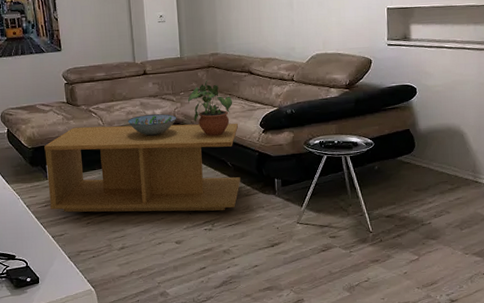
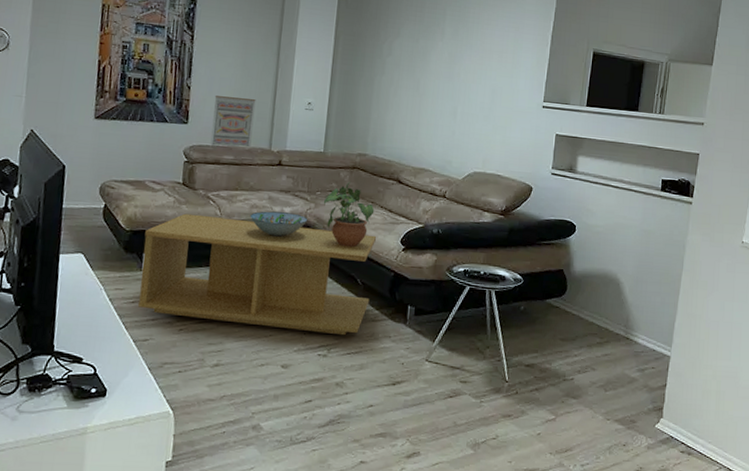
wall art: none [79,21,118,69] -> present [210,96,256,148]

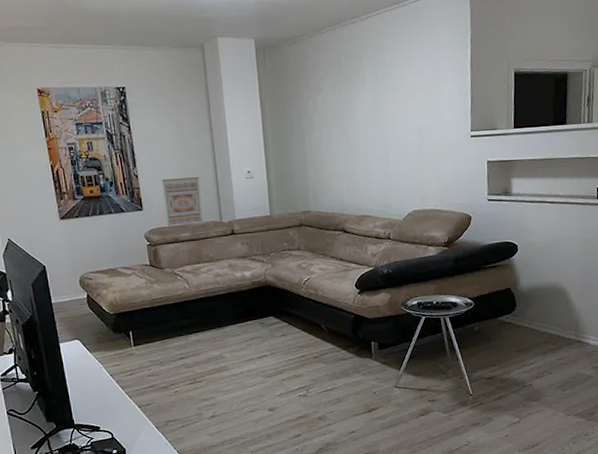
coffee table: present [138,213,377,336] -> none [127,284,336,381]
decorative bowl: present [249,211,308,237] -> none [215,275,268,299]
potted plant: present [323,181,375,248] -> none [278,238,327,299]

